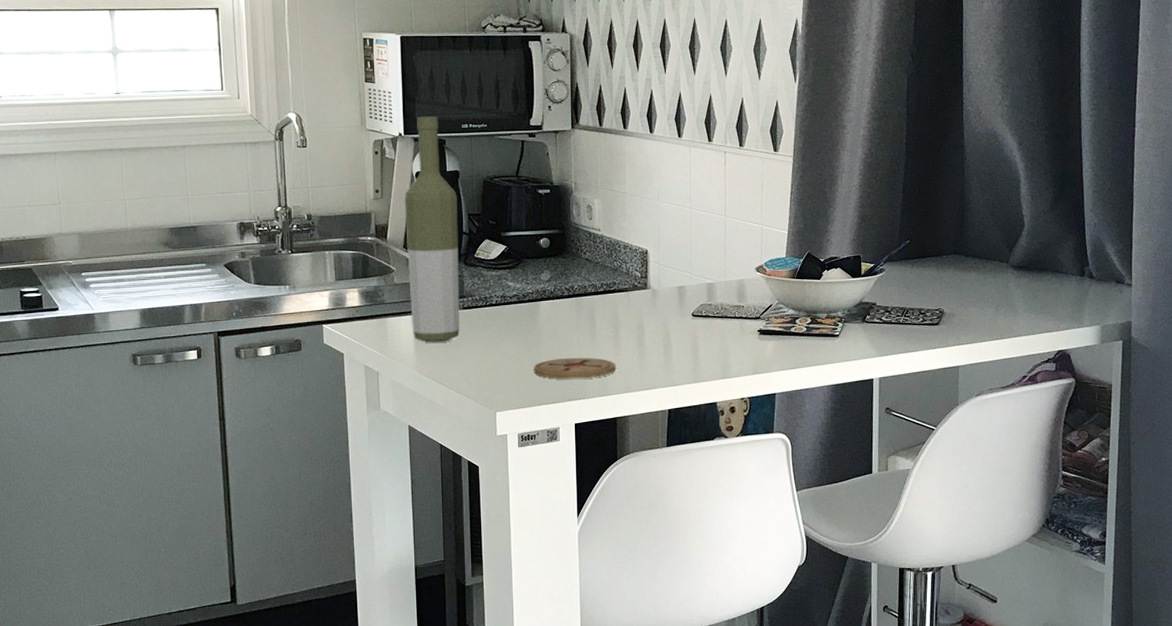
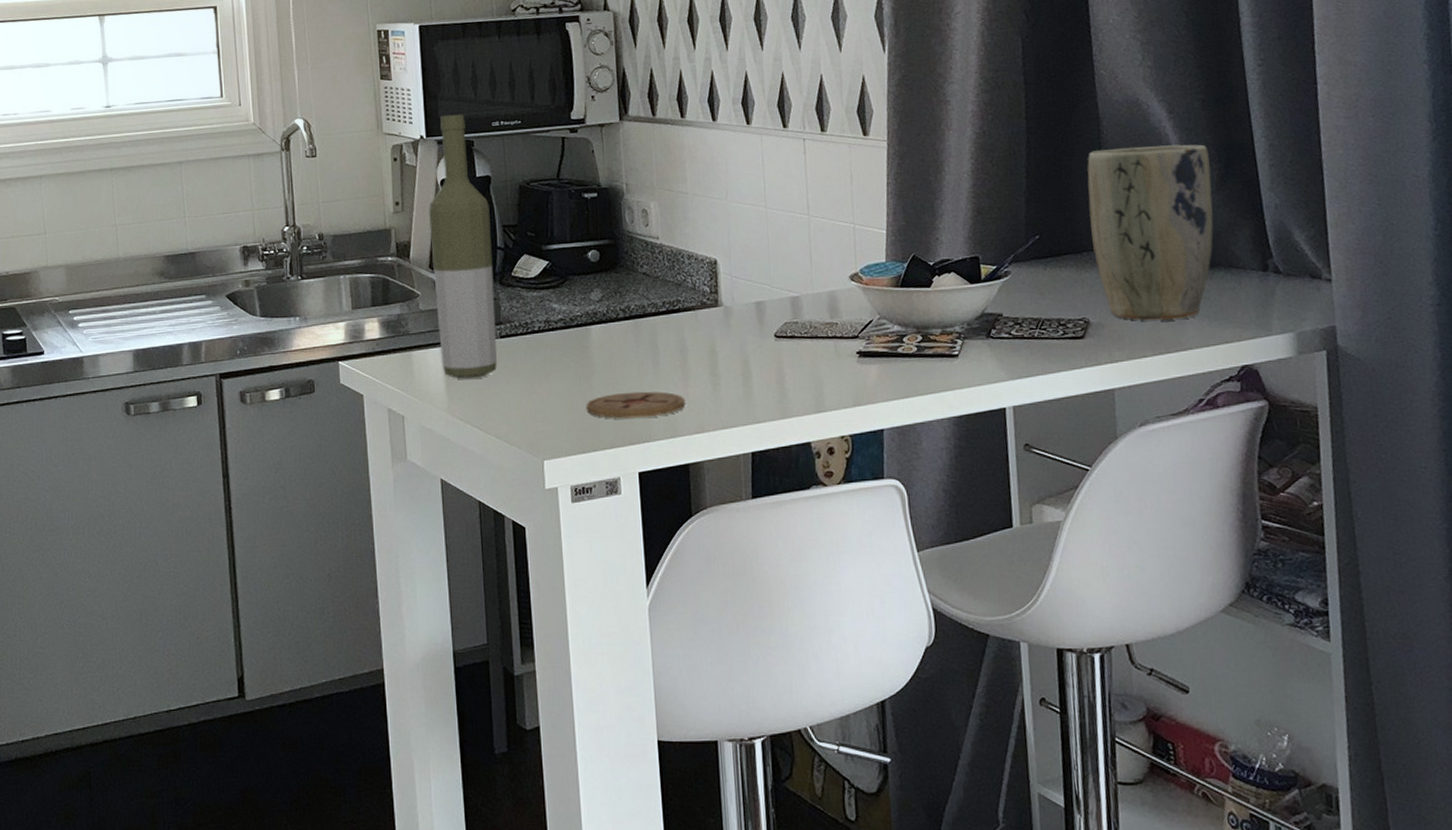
plant pot: none [950,171,1047,312] -> present [1087,144,1214,321]

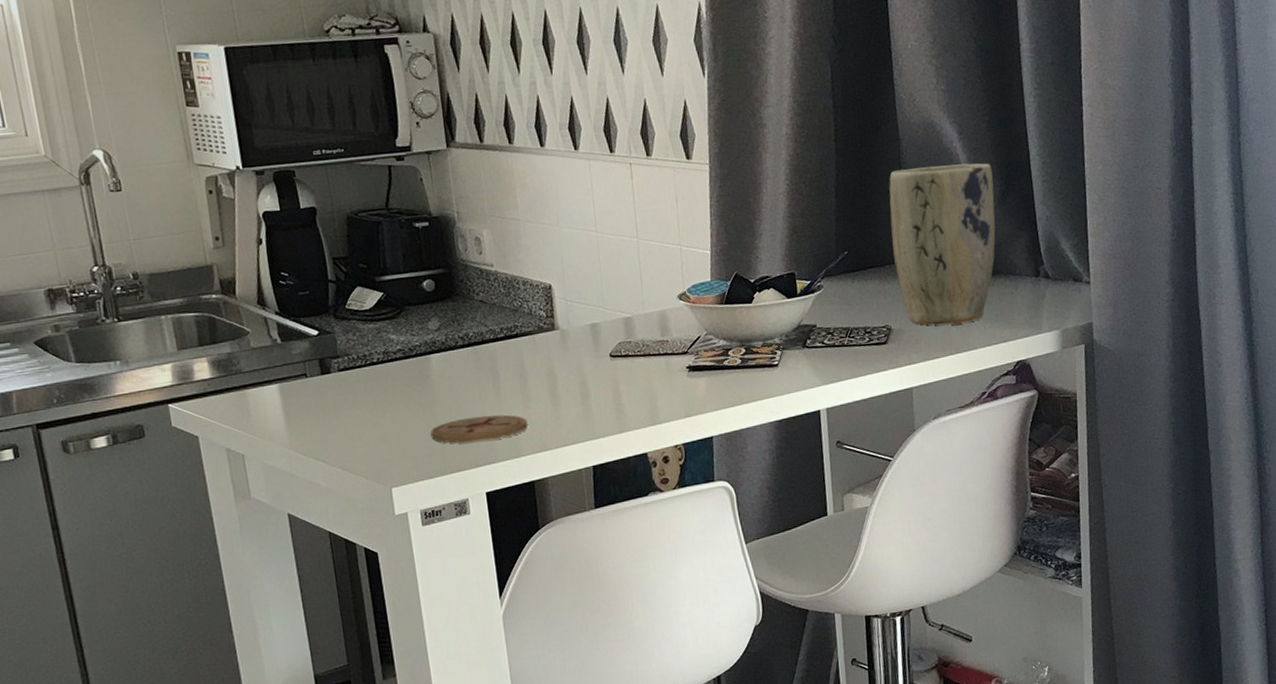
bottle: present [428,114,497,379] -> none [251,142,338,415]

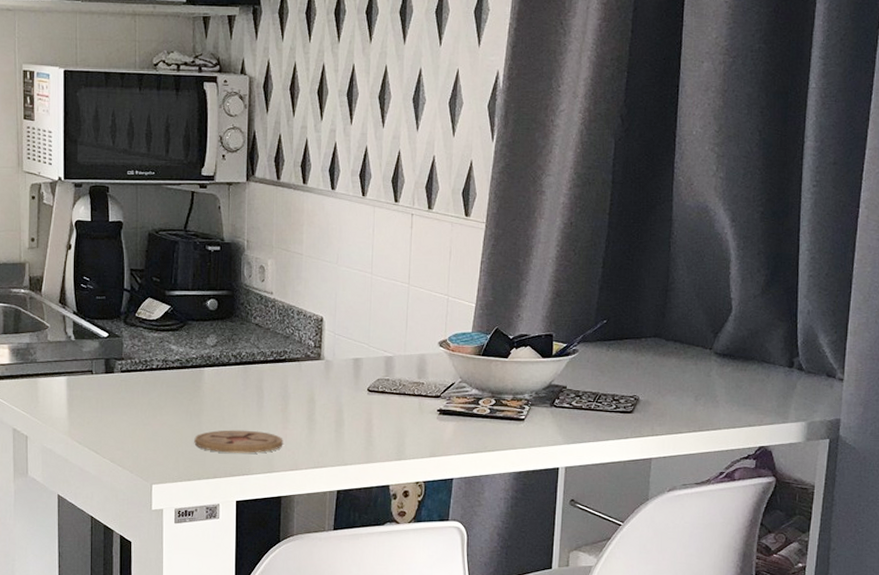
plant pot: present [889,163,996,325] -> none [651,248,760,403]

